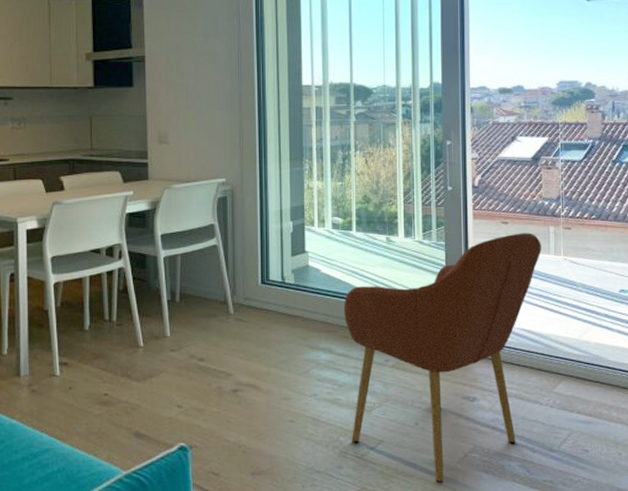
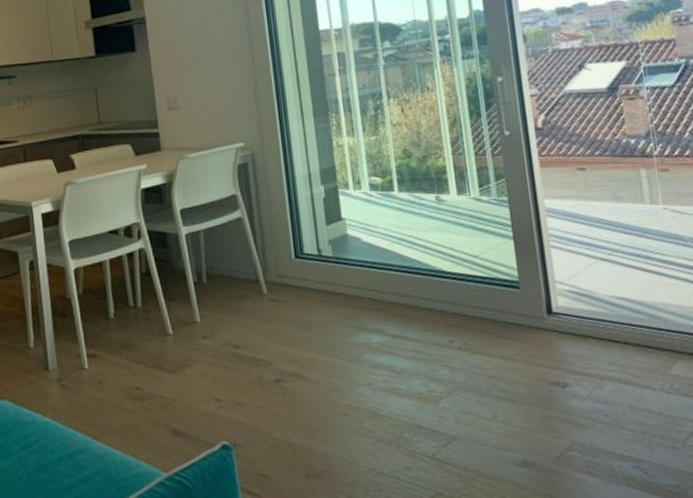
armchair: present [343,233,541,484] -> none [393,179,633,489]

